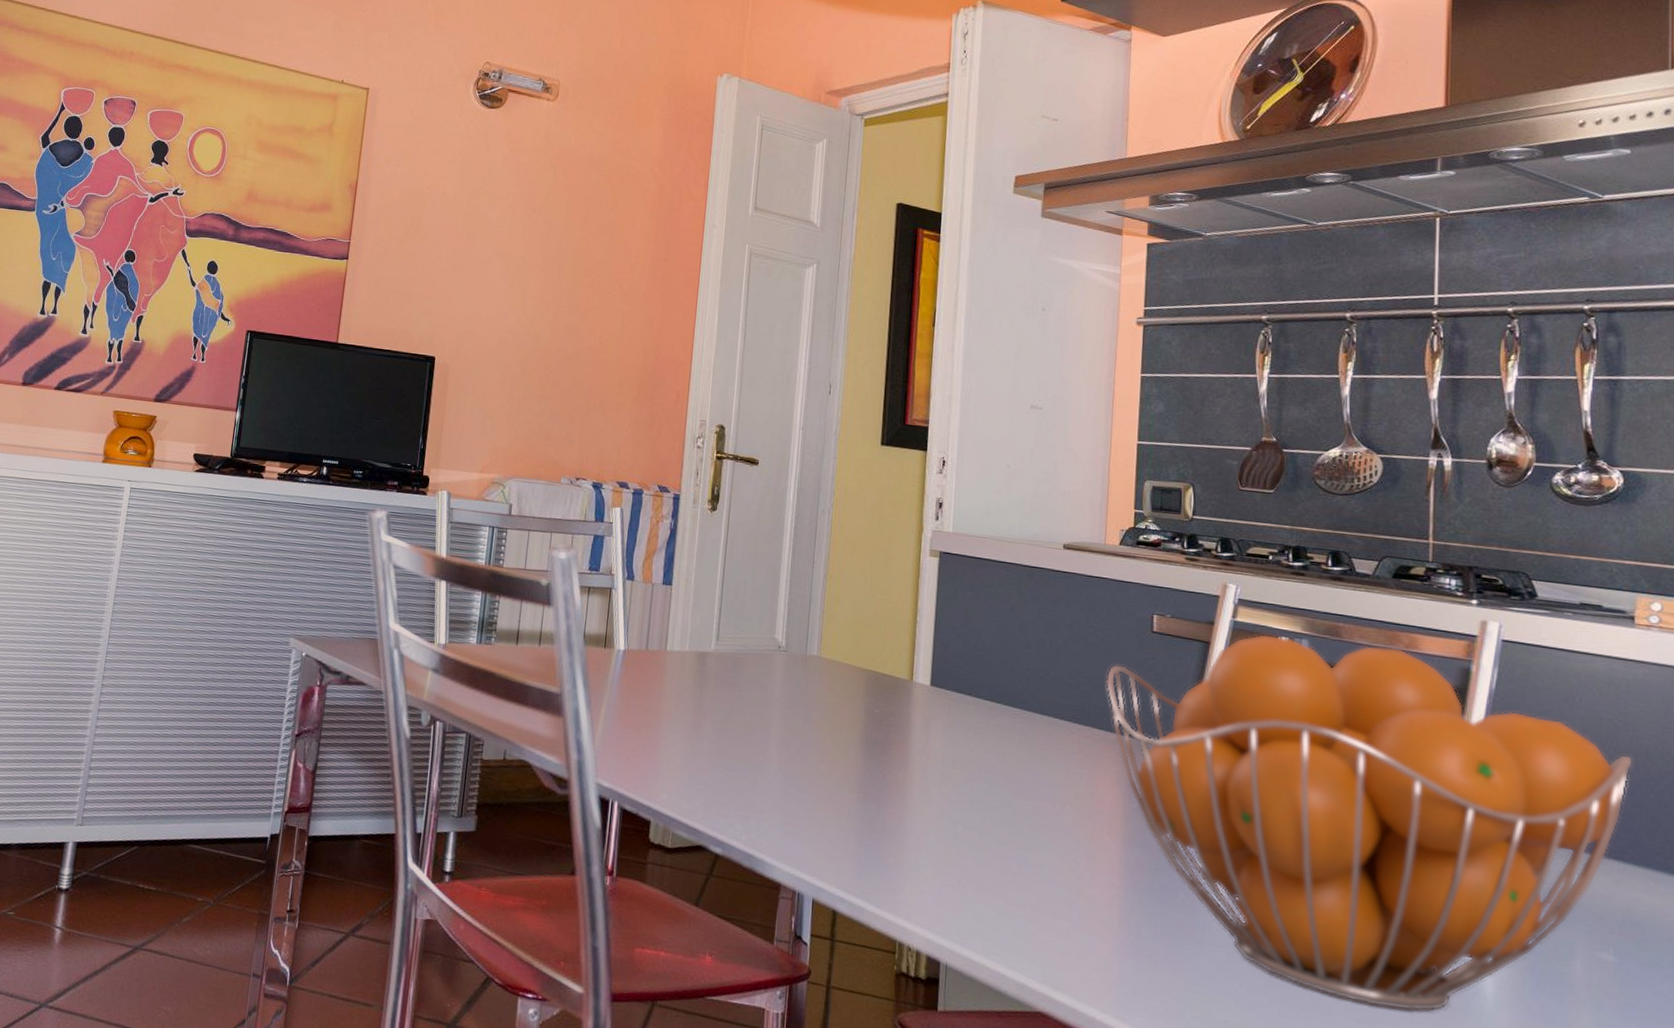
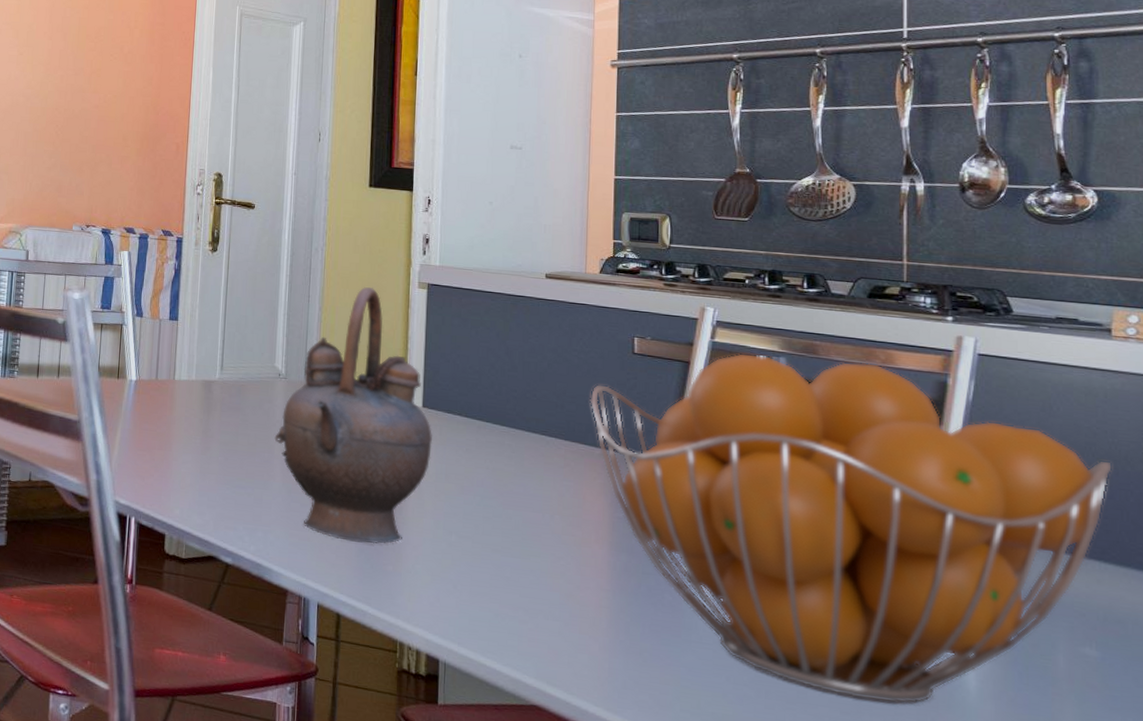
teapot: none [772,554,940,835] -> present [274,287,432,544]

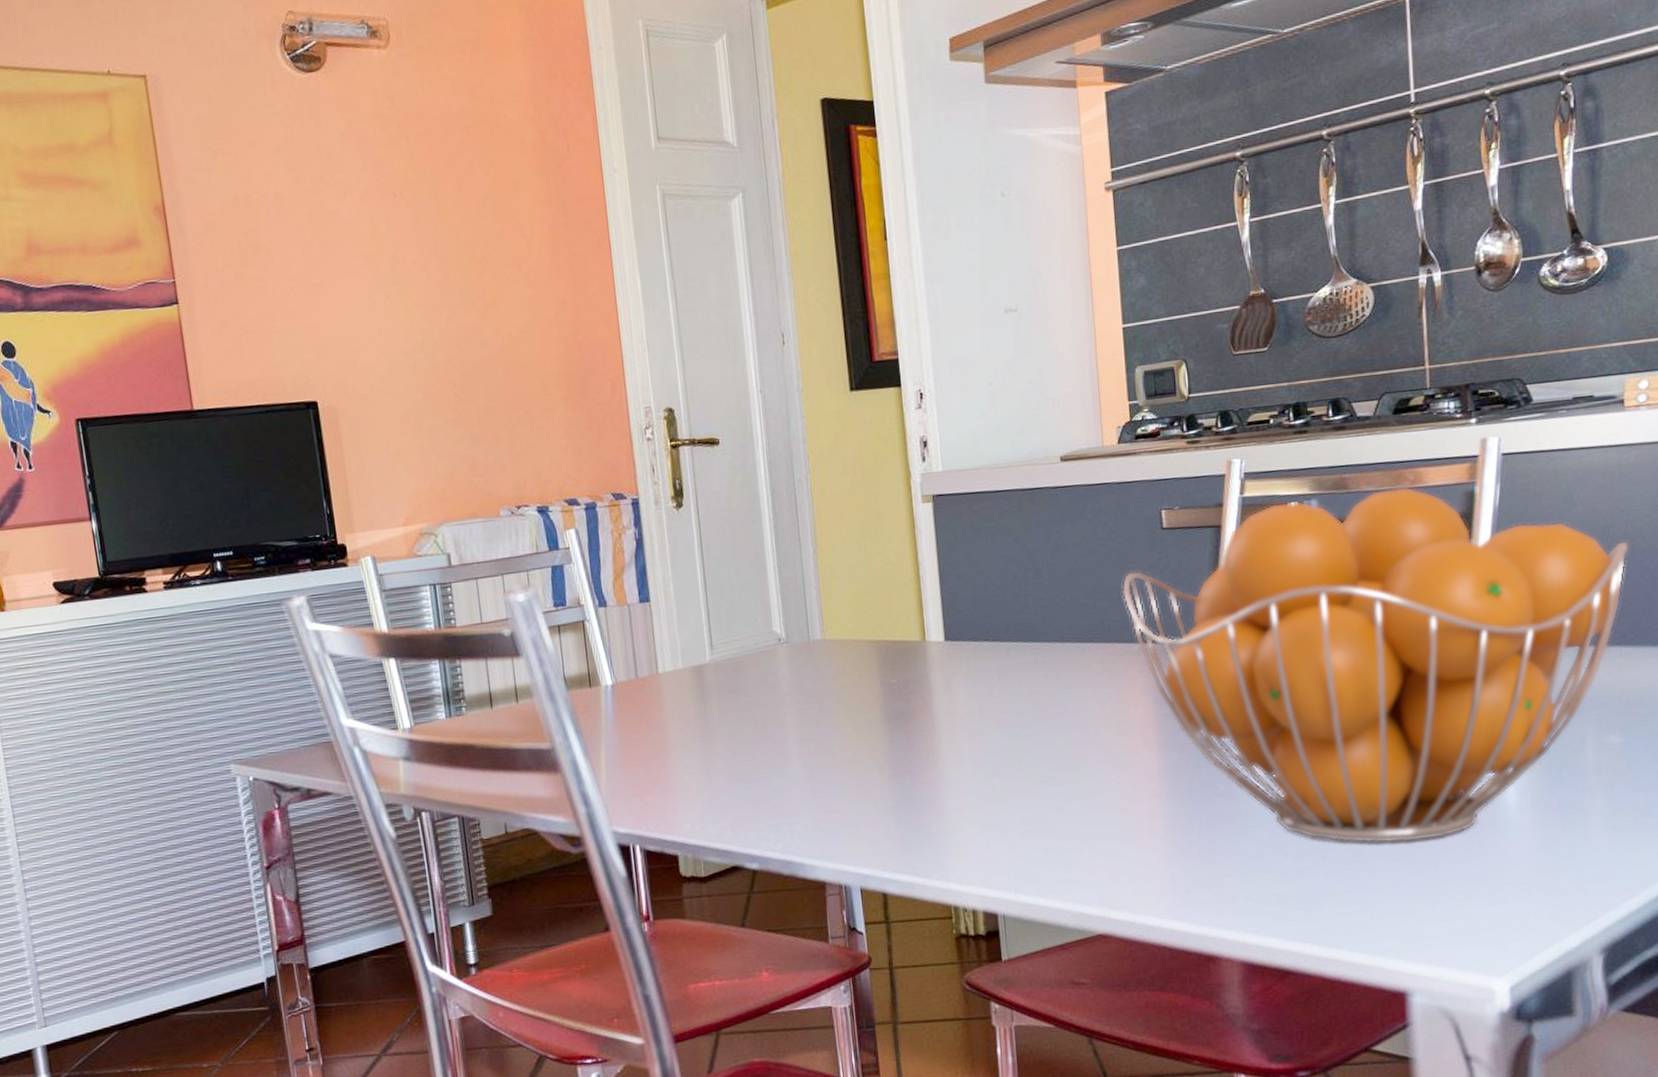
teapot: present [274,287,432,544] -> none [785,513,962,812]

